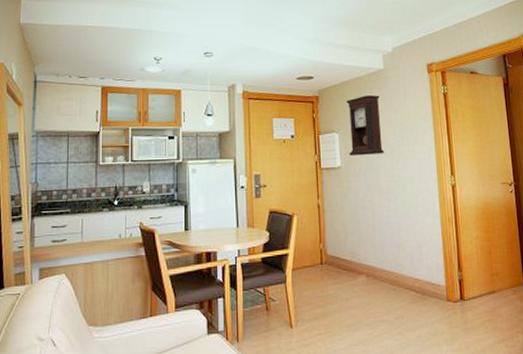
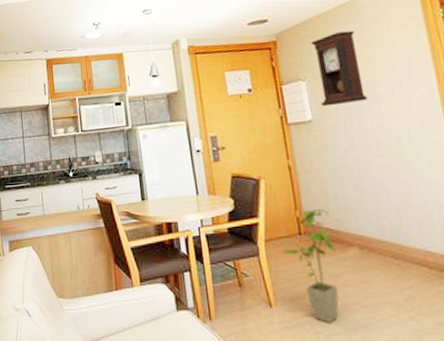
house plant: none [303,243,348,341] -> present [278,209,339,324]

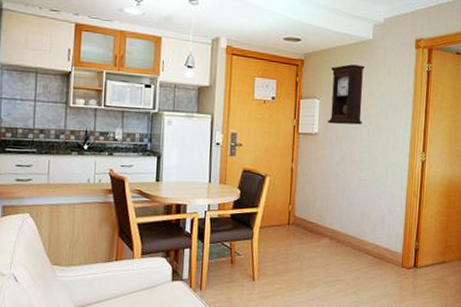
house plant: present [278,209,339,324] -> none [270,206,314,295]

